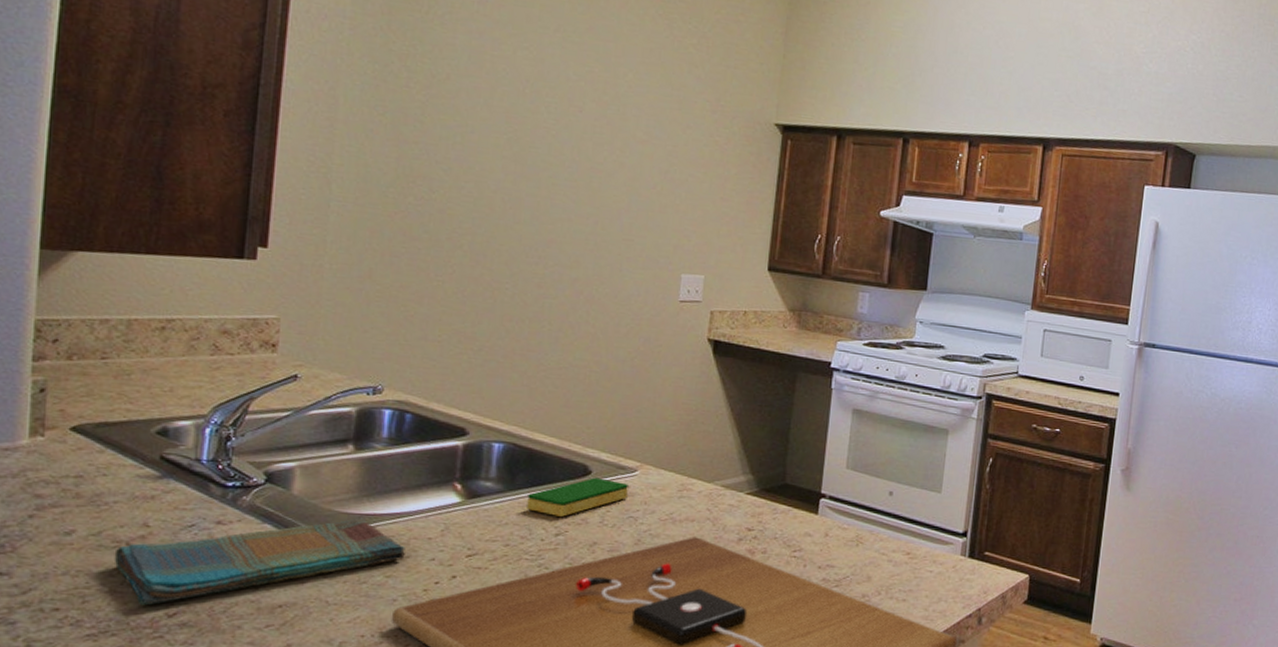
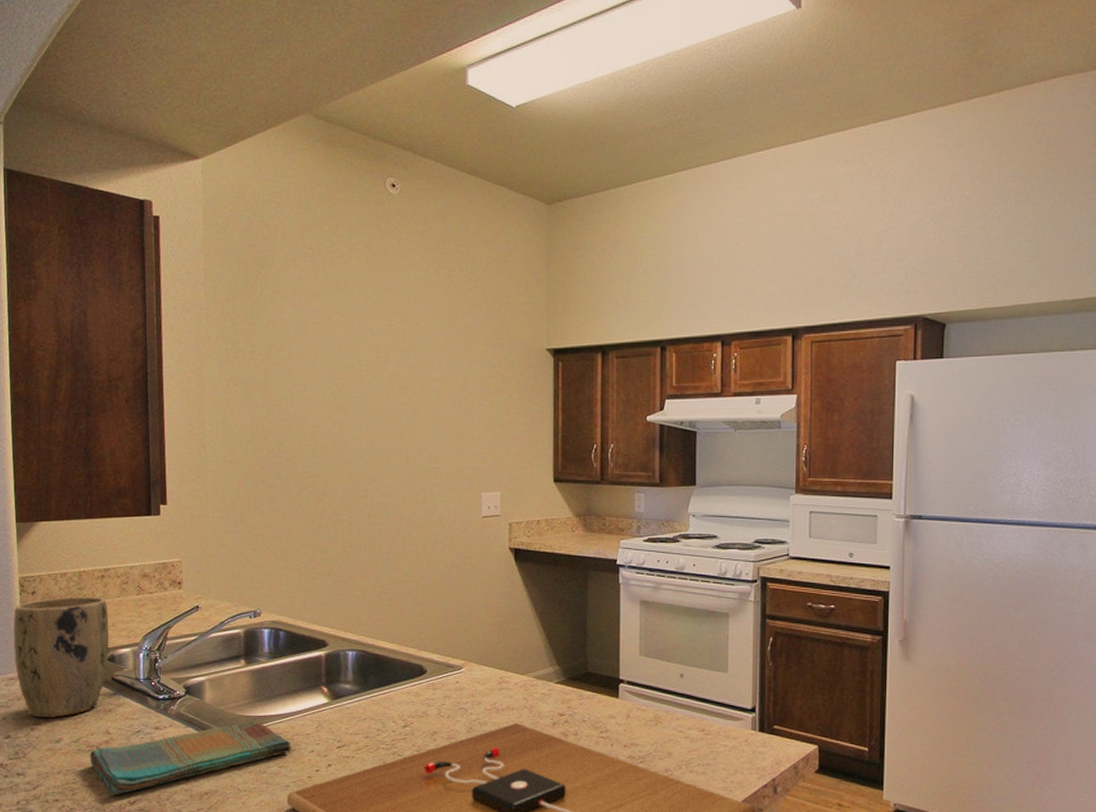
plant pot: none [14,349,166,503] -> present [13,597,109,718]
dish sponge: present [527,477,628,517] -> none [379,676,457,711]

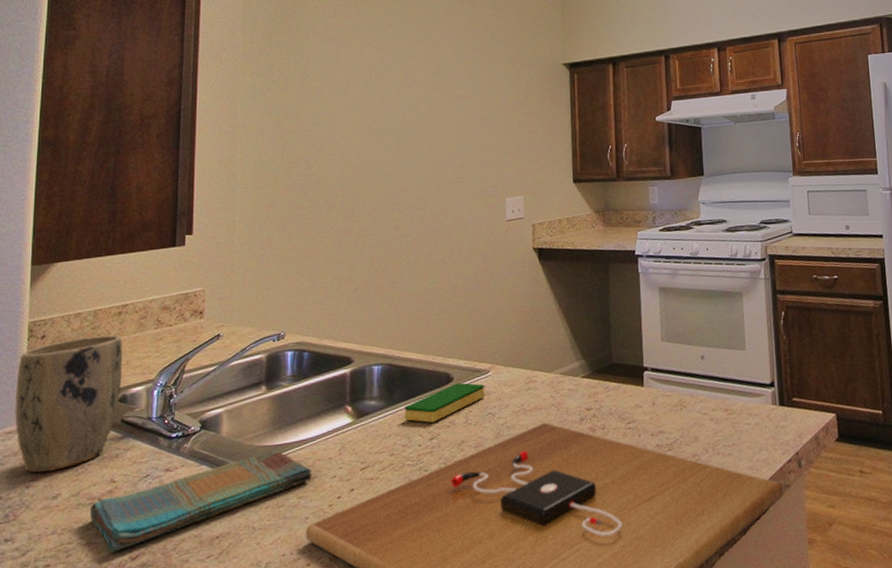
dish sponge: none [379,676,457,711] -> present [405,383,485,423]

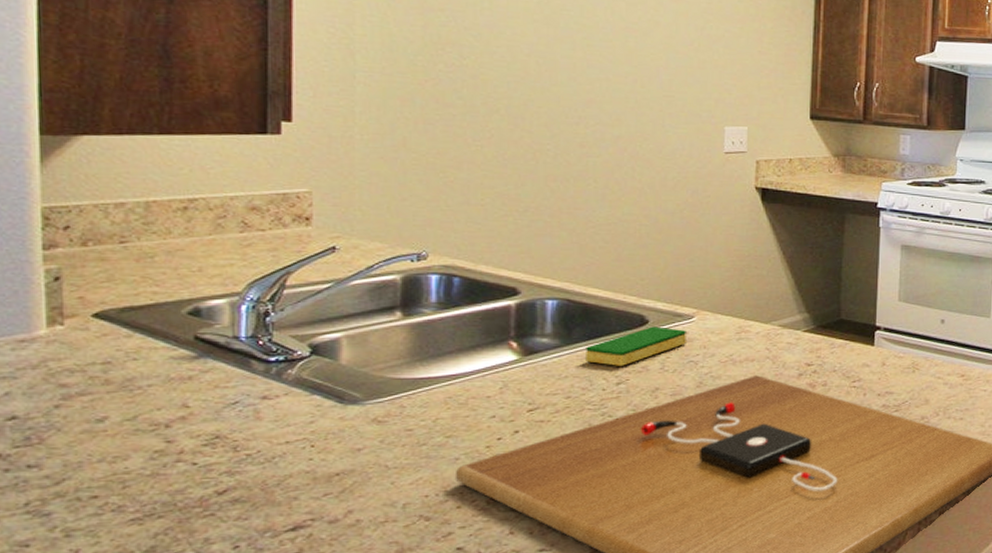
plant pot: present [15,334,123,473] -> none [28,233,193,391]
dish towel: present [89,448,312,553] -> none [153,382,464,486]

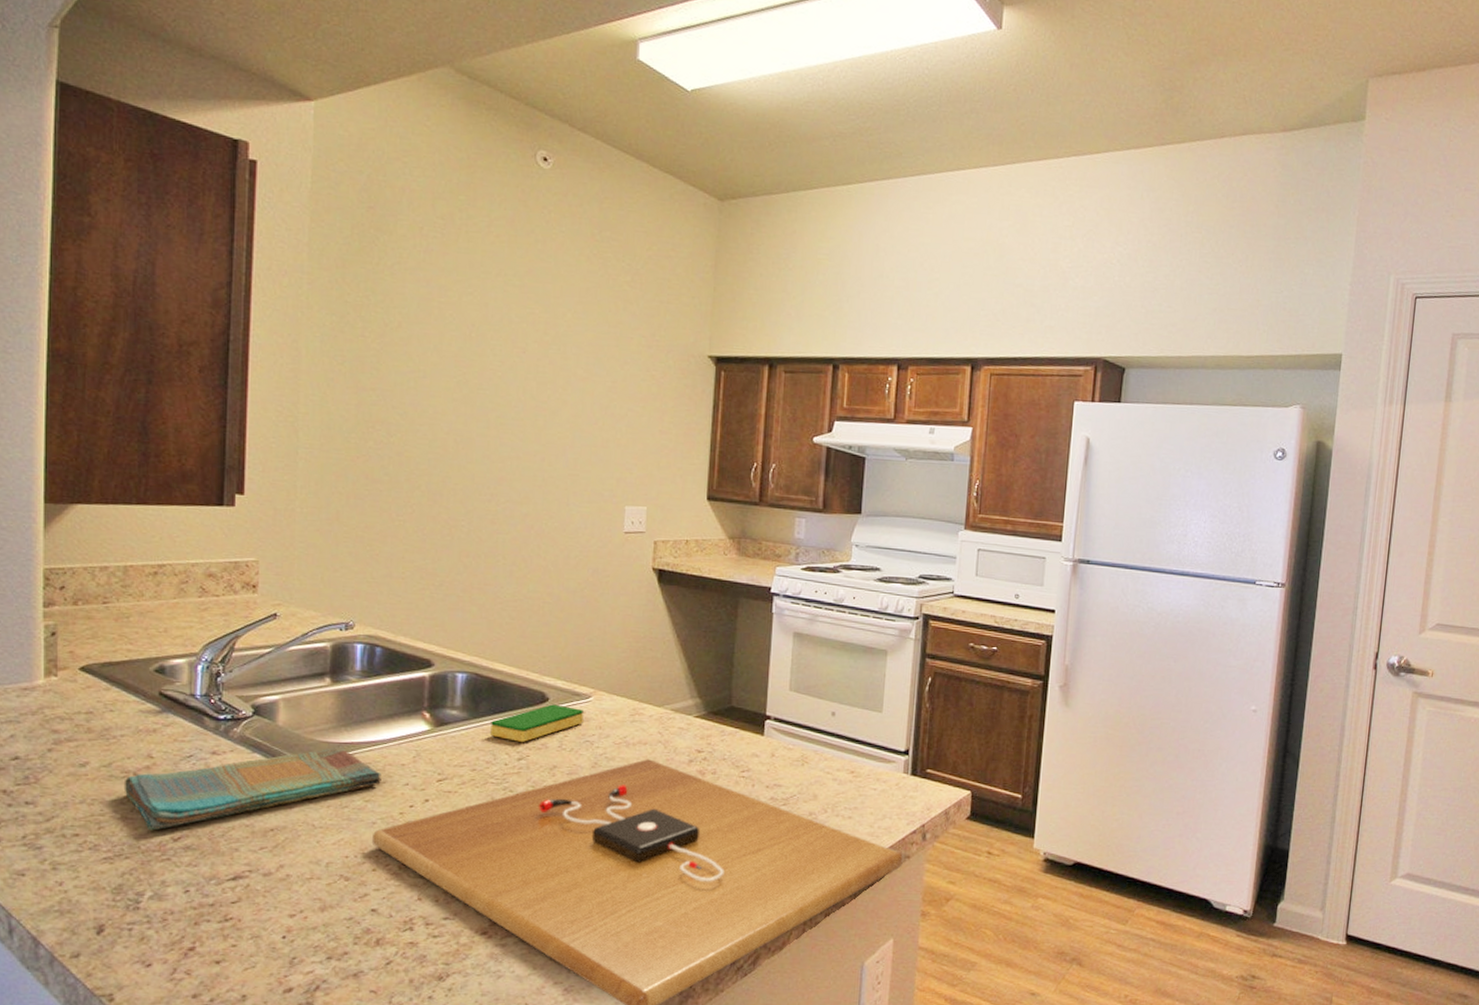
dish towel: none [153,382,464,486] -> present [123,746,381,831]

